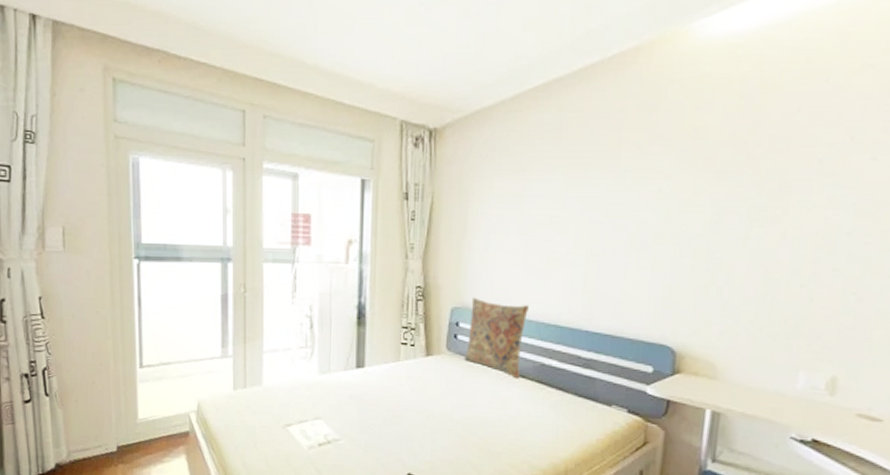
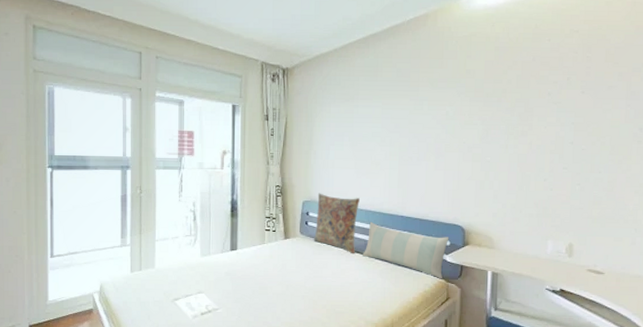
pillow: none [530,338,653,417] -> present [363,222,449,279]

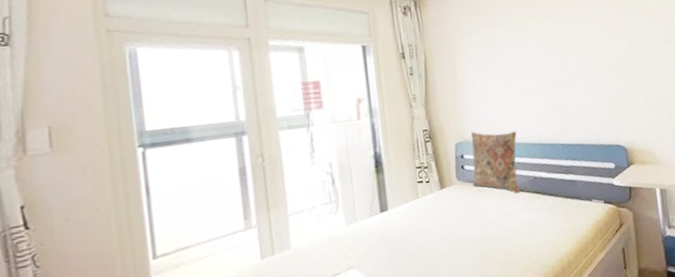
pillow: present [363,222,449,279] -> none [528,155,614,206]

